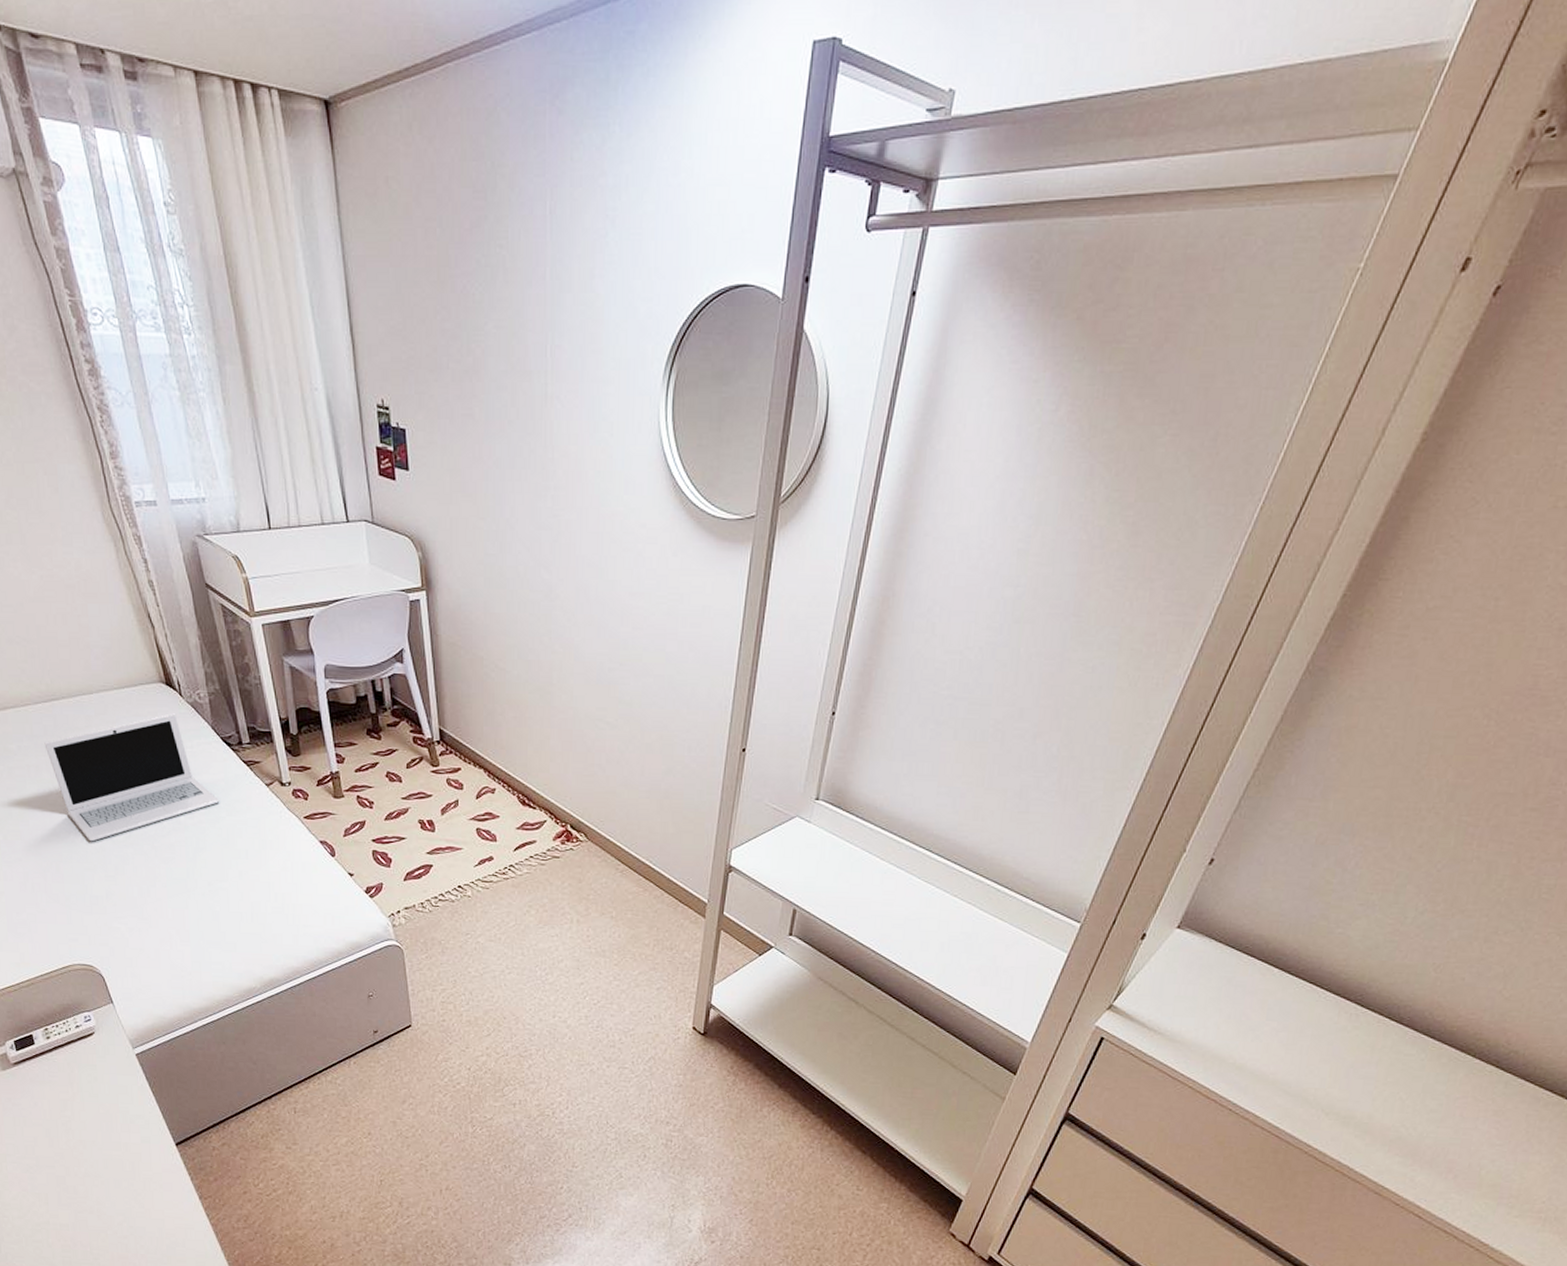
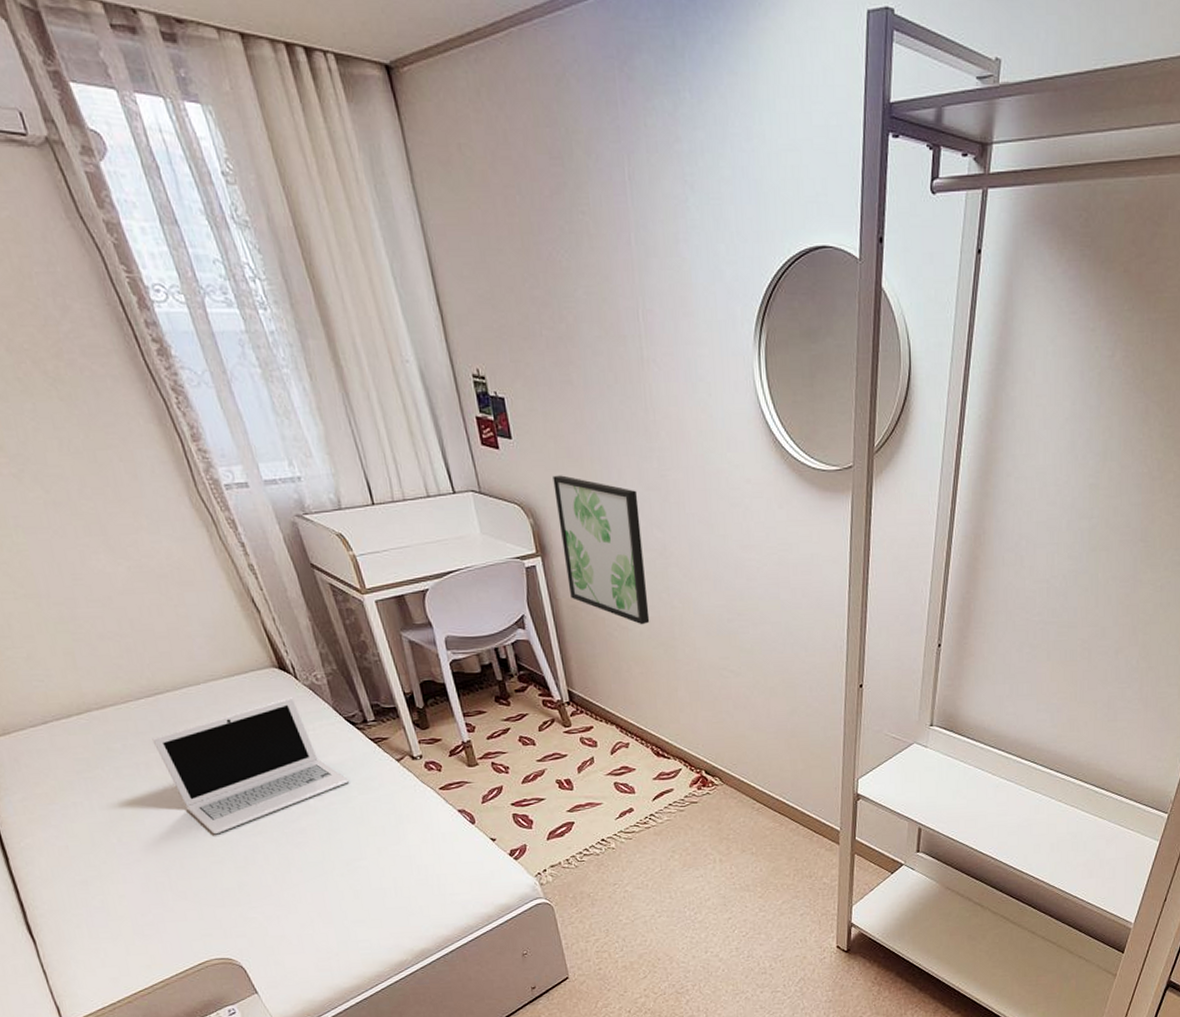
wall art: none [445,509,529,668] -> present [553,475,650,625]

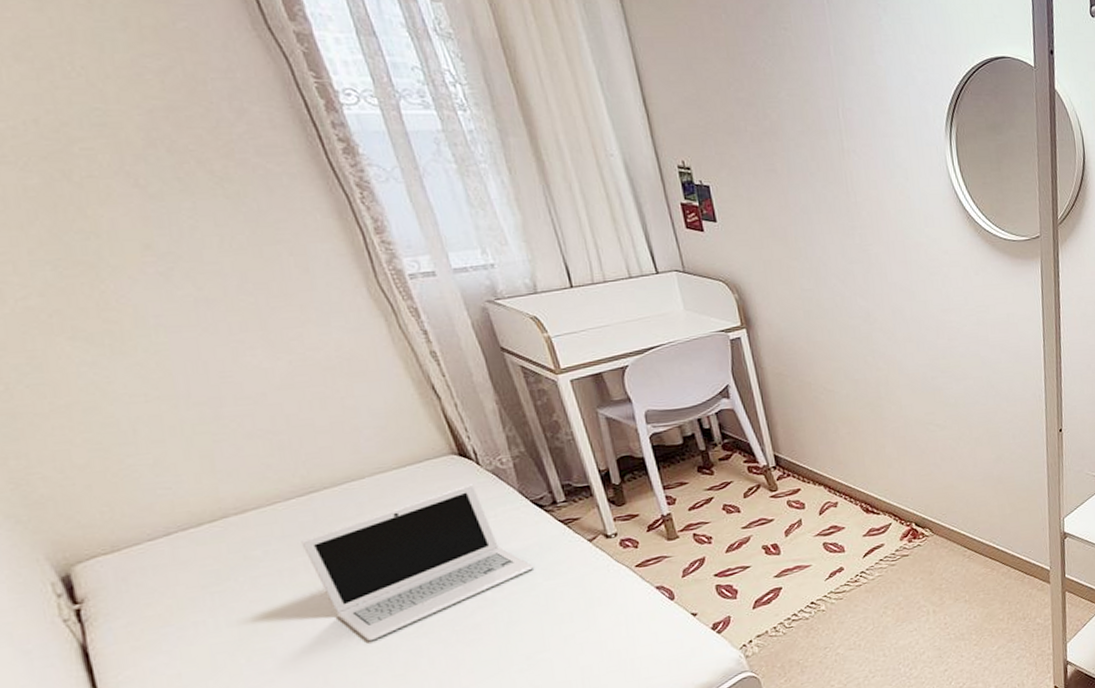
wall art: present [553,475,650,625] -> none [757,253,856,388]

